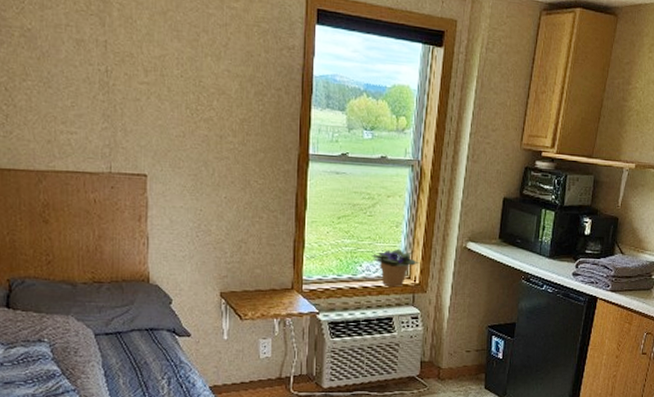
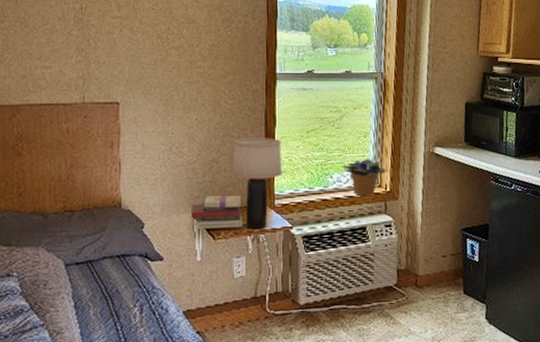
books: none [219,276,271,312] -> present [191,195,244,230]
table lamp: none [261,220,311,313] -> present [232,138,283,229]

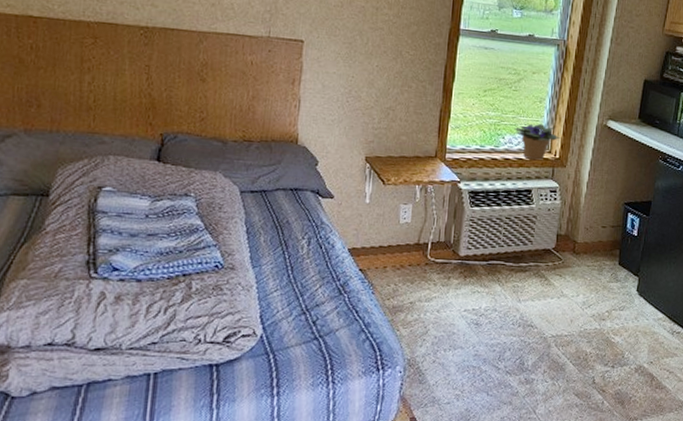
books: present [191,195,244,230] -> none [364,141,415,178]
table lamp: present [232,138,283,229] -> none [407,89,458,180]

